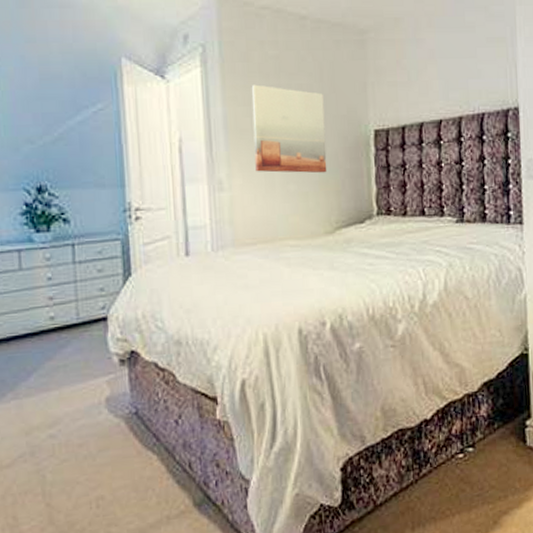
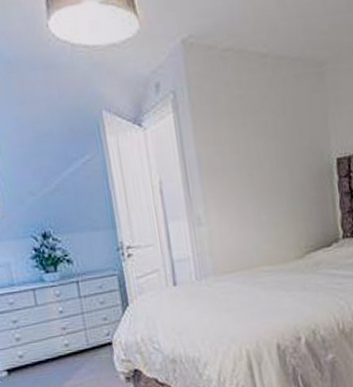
wall art: present [251,84,327,173] -> none [220,124,295,207]

